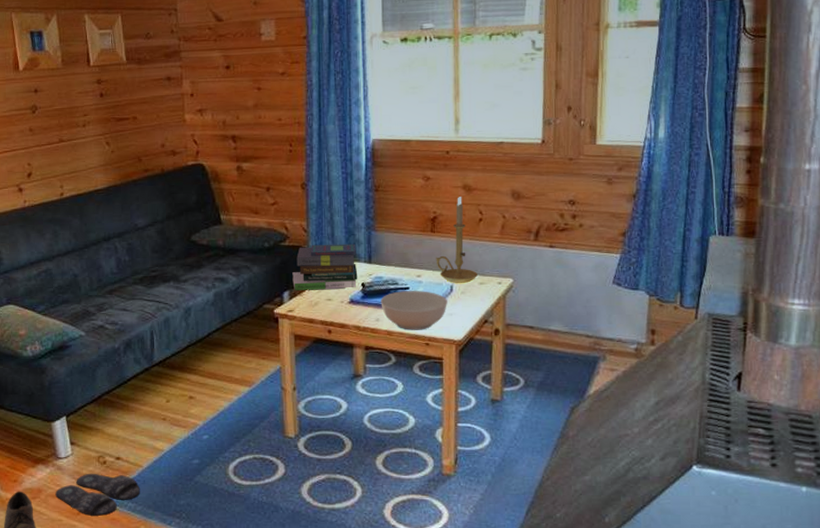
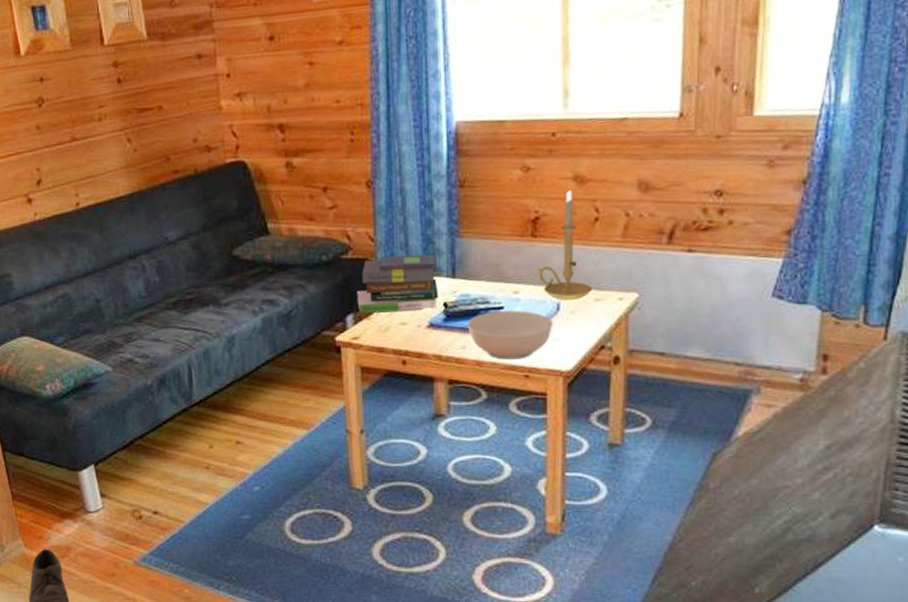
slippers: present [55,473,140,516] -> none [86,529,182,577]

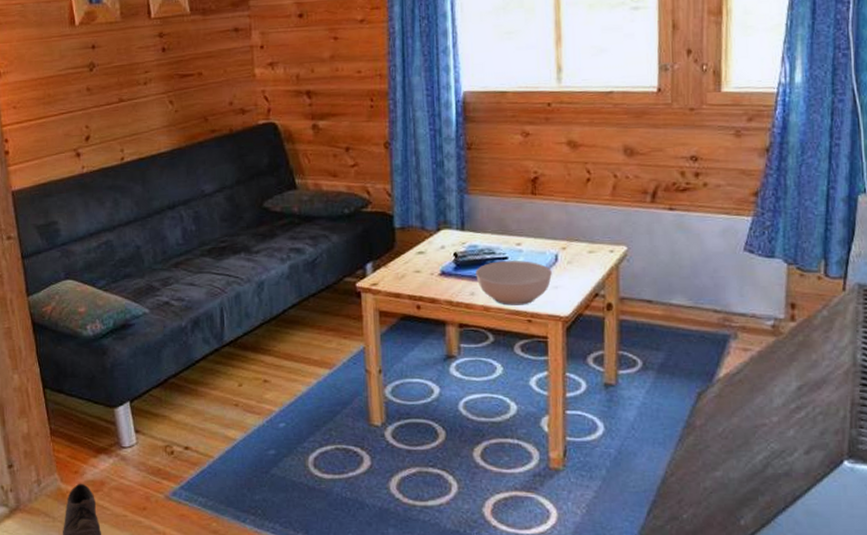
books: present [357,254,439,313] -> none [376,208,450,262]
candle holder: present [538,191,592,300] -> none [537,154,586,252]

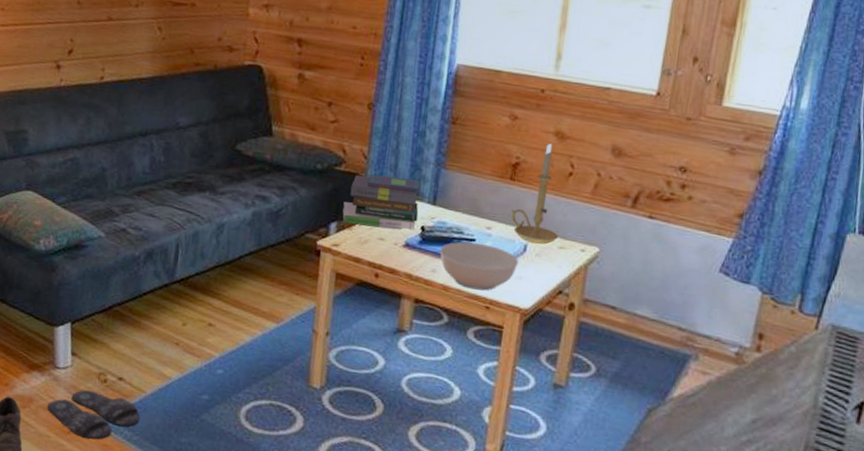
slippers: none [119,464,211,511] -> present [47,389,140,439]
books: none [376,208,450,262] -> present [342,173,421,231]
candle holder: none [537,154,586,252] -> present [511,144,558,245]

